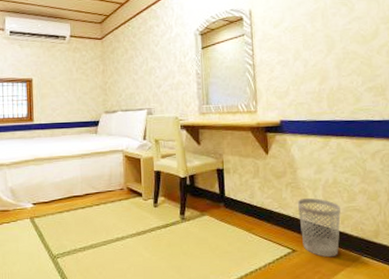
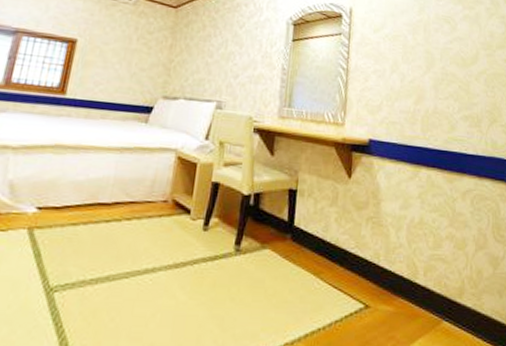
wastebasket: present [297,198,341,258] -> none [377,239,424,319]

